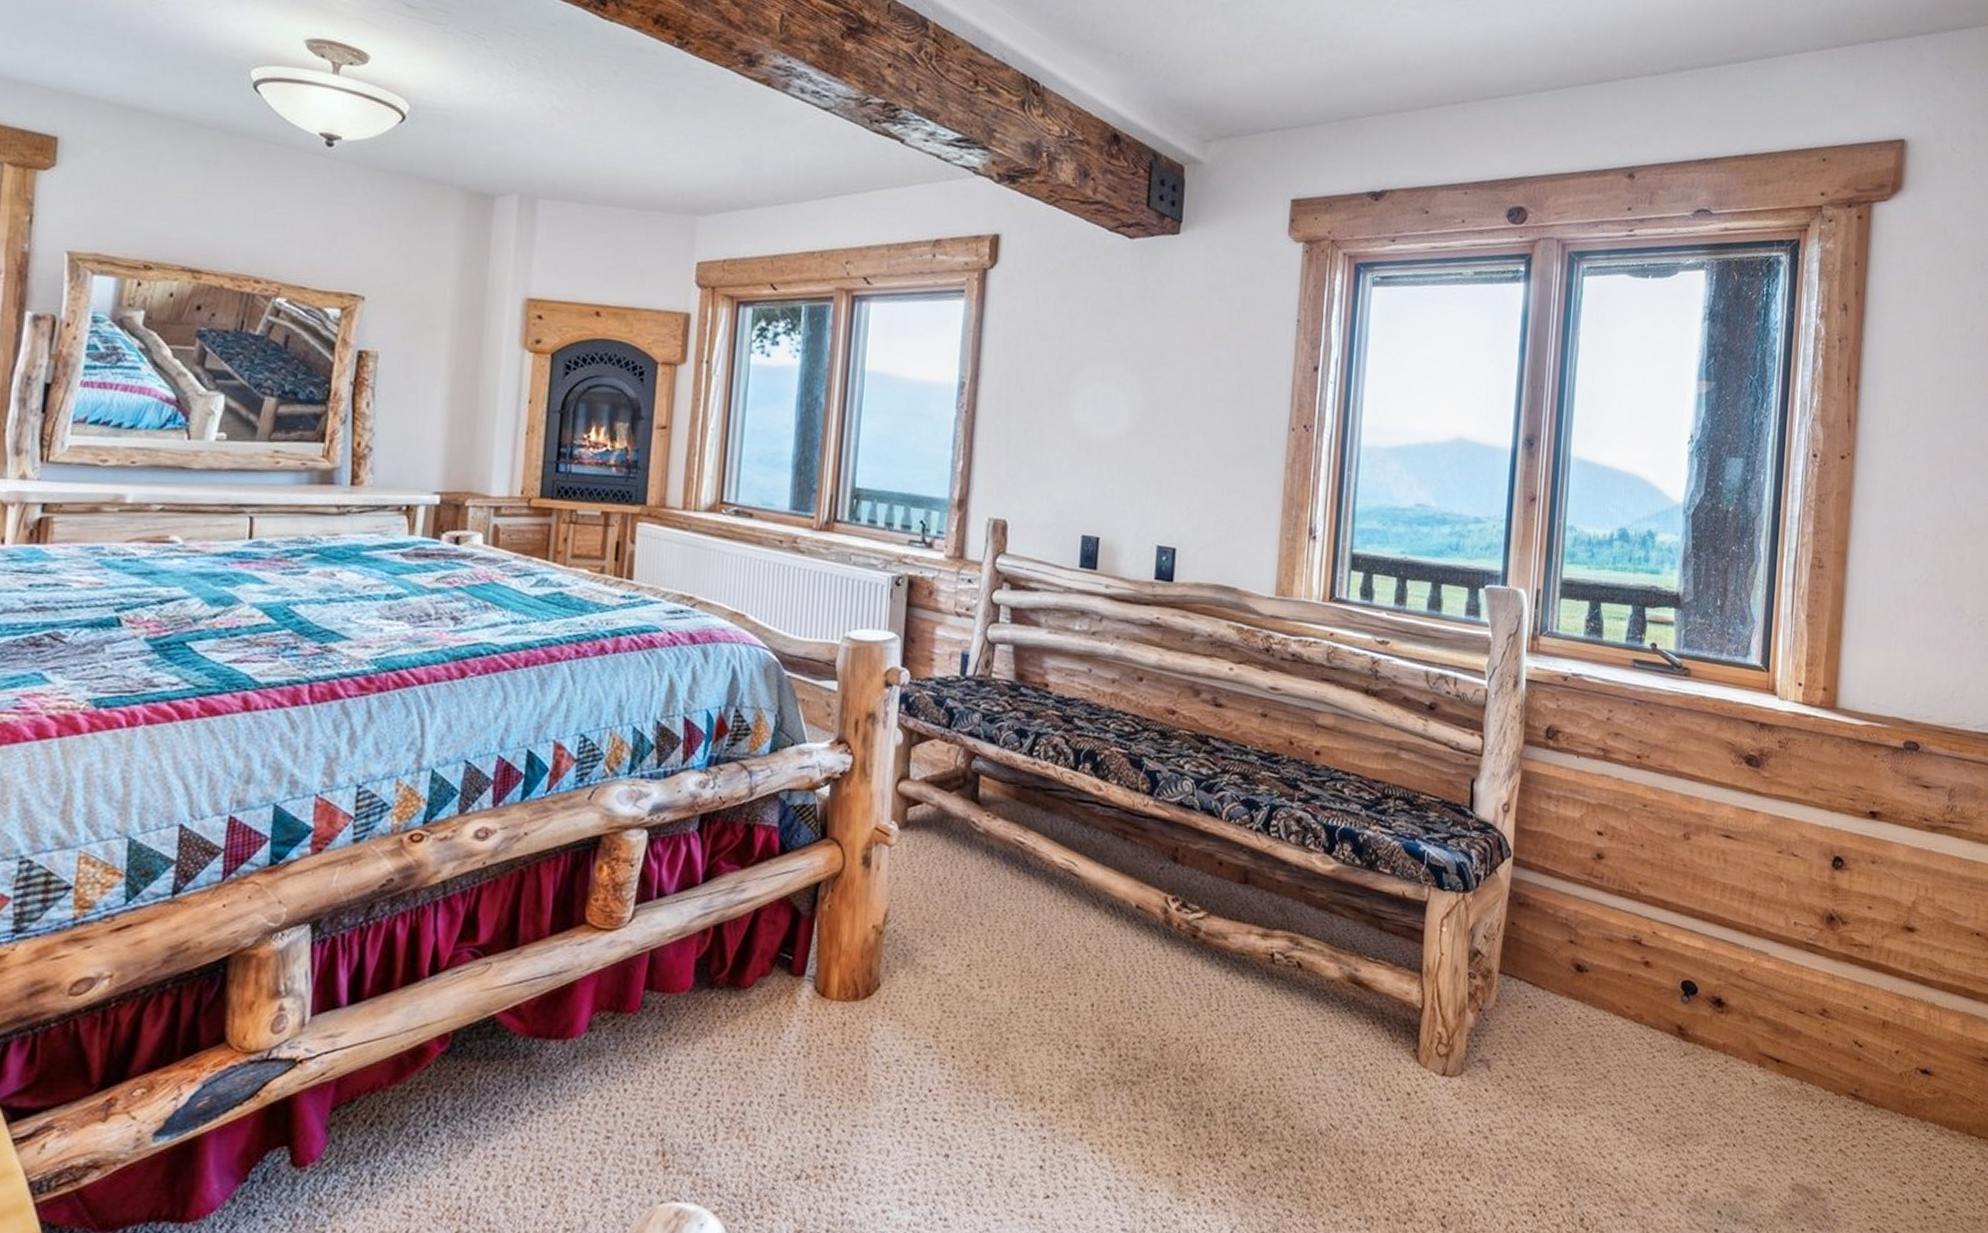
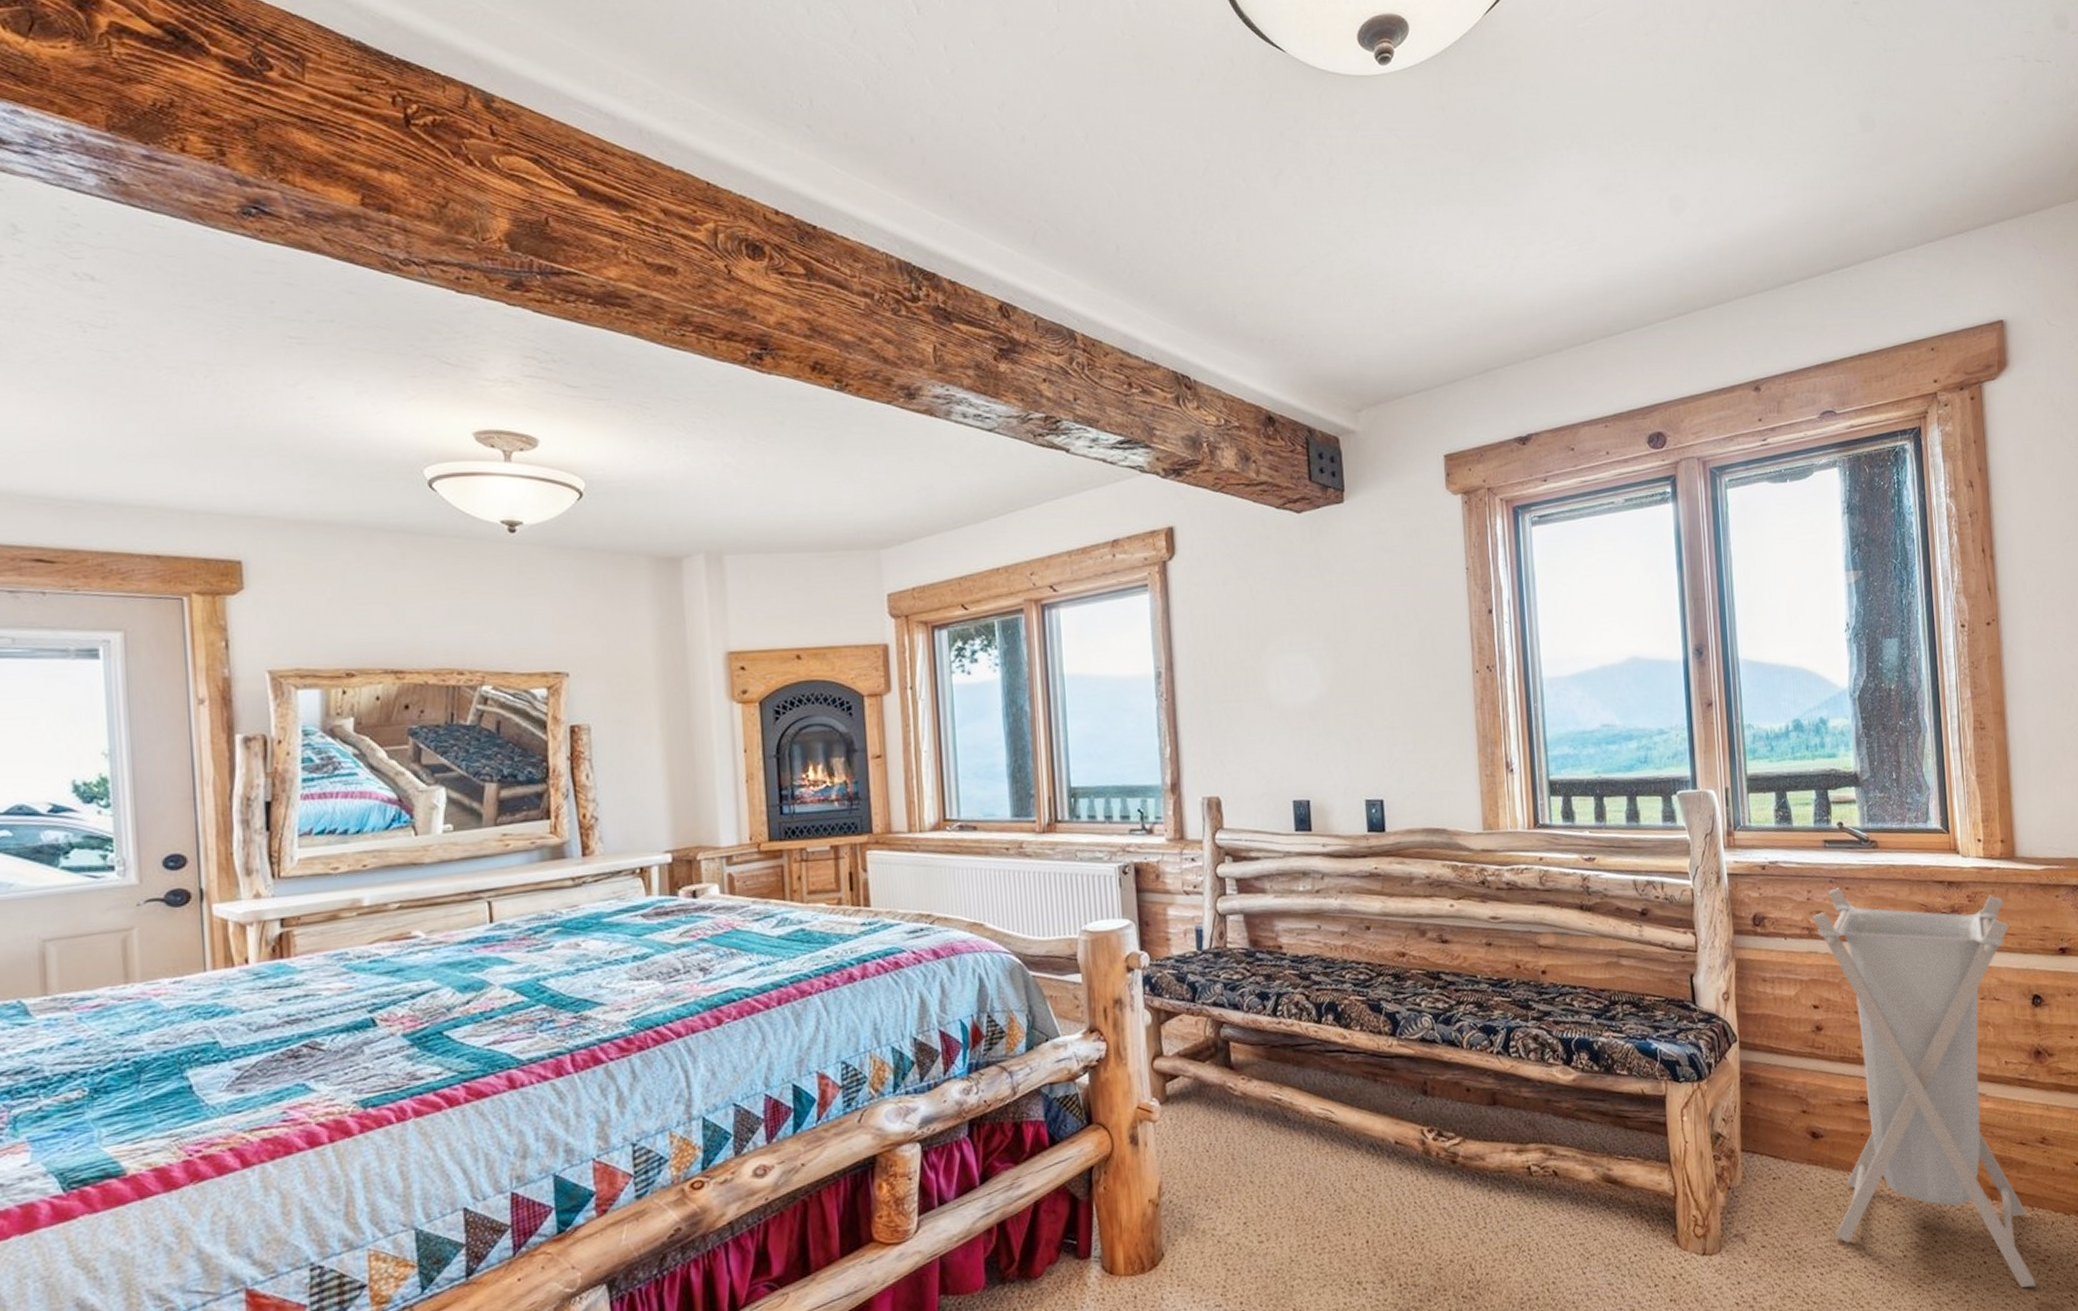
laundry hamper: none [1587,711,1819,1166] -> present [1812,888,2036,1288]

